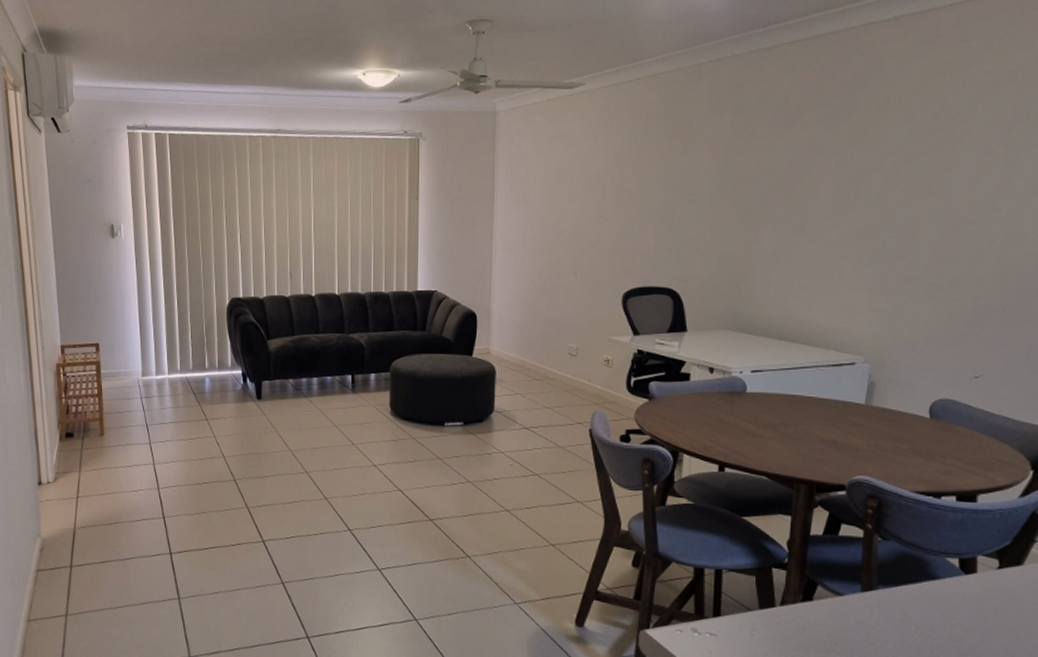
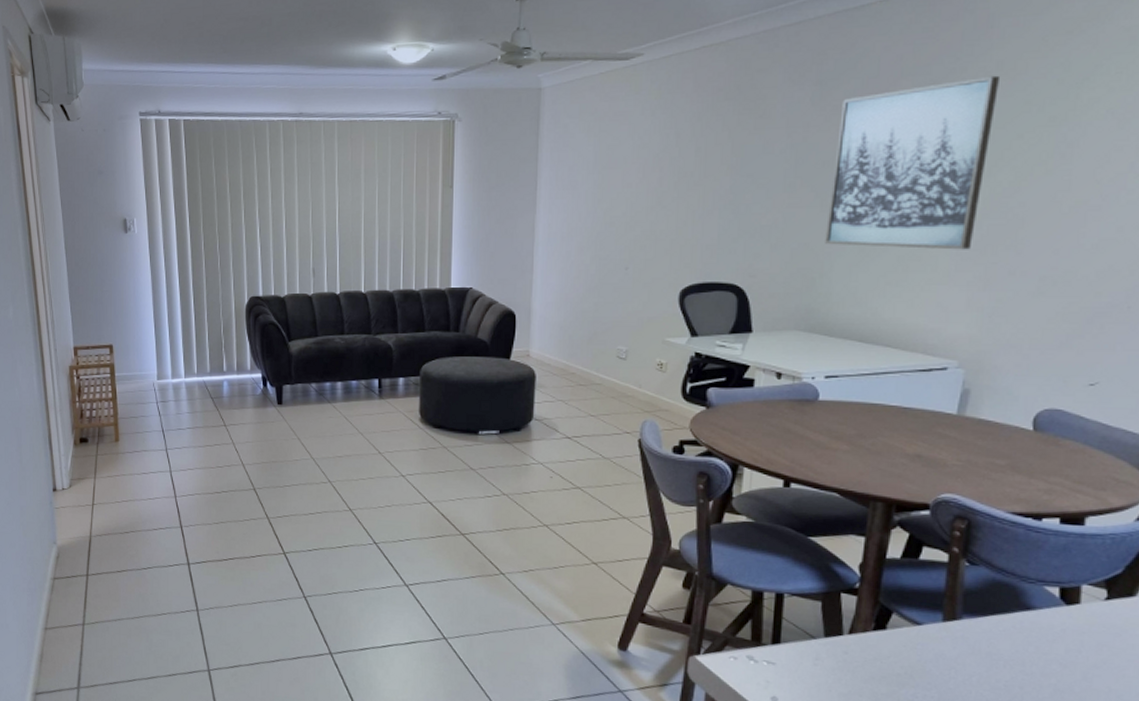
wall art: none [747,109,887,259] -> present [825,75,999,250]

